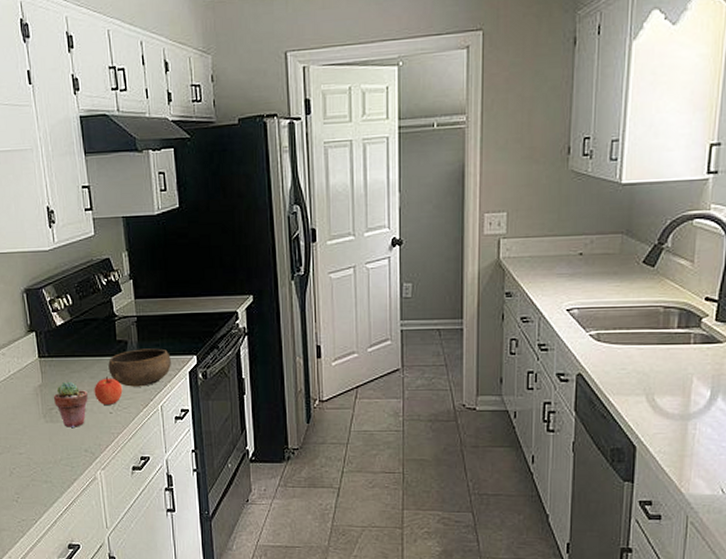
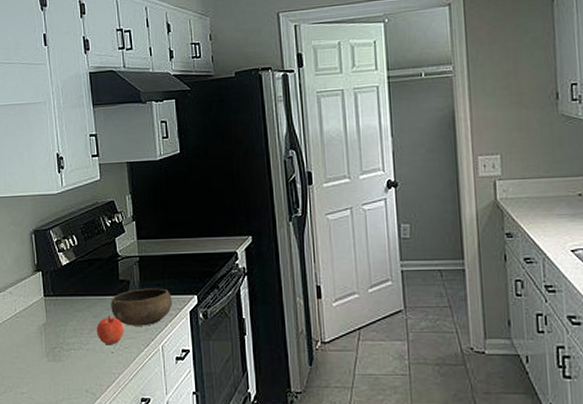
potted succulent: present [54,381,88,427] -> none [57,320,90,367]

